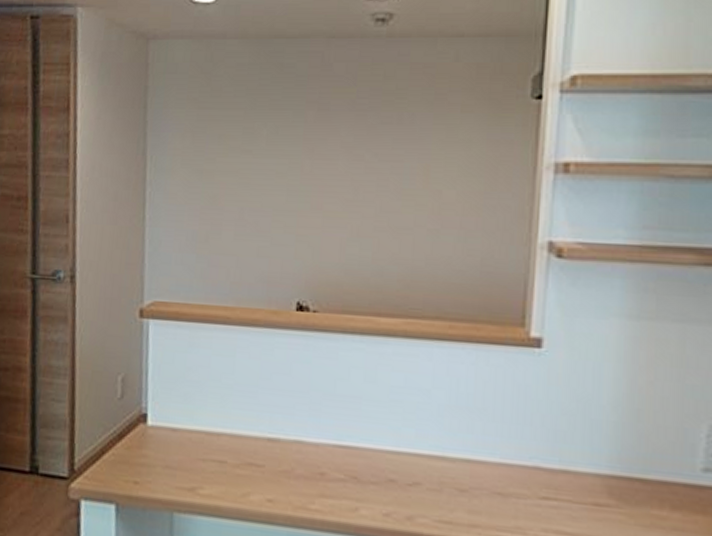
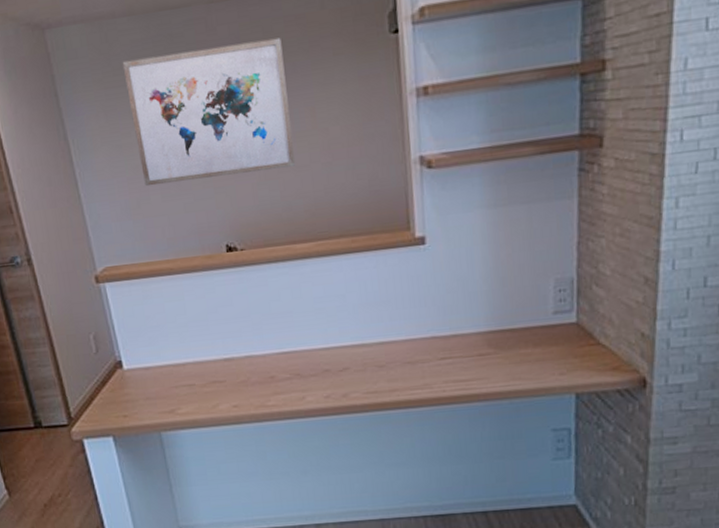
wall art: none [218,83,404,227] -> present [122,37,296,187]

